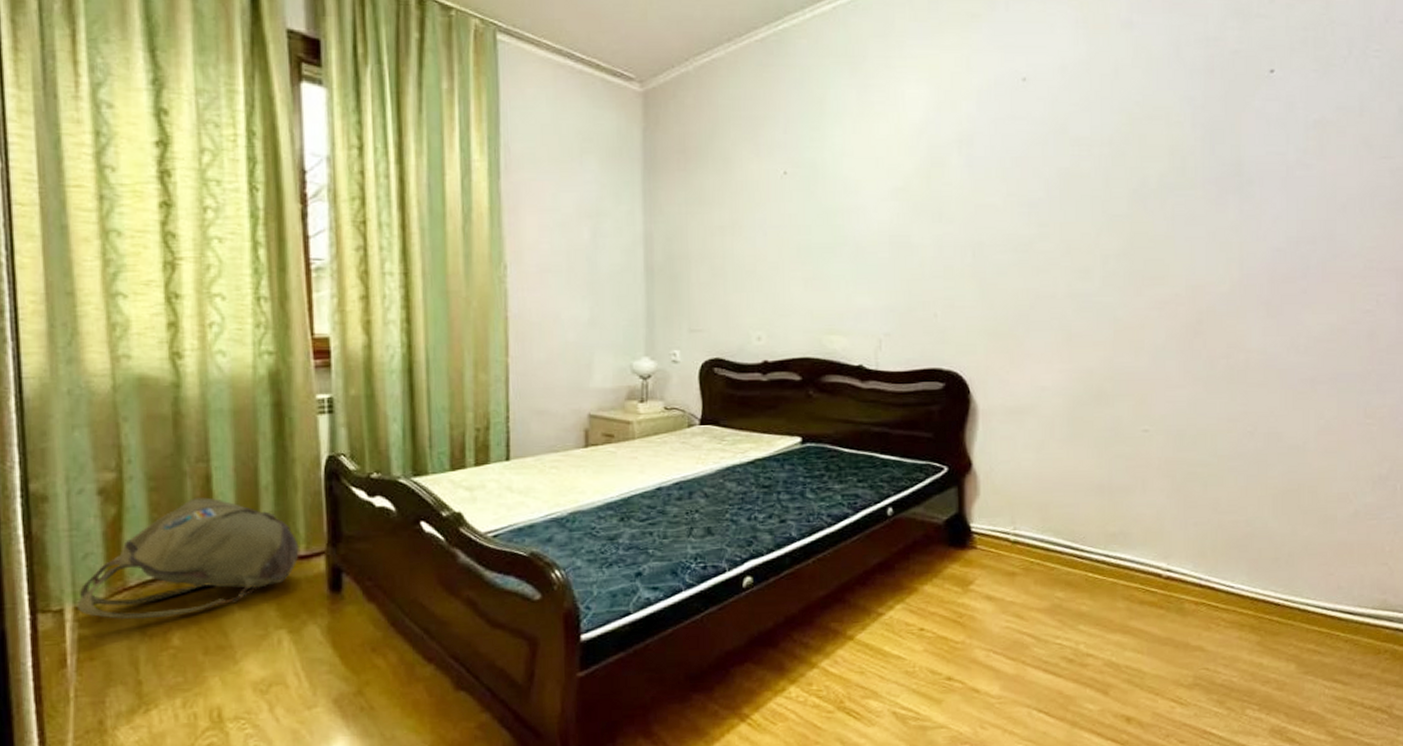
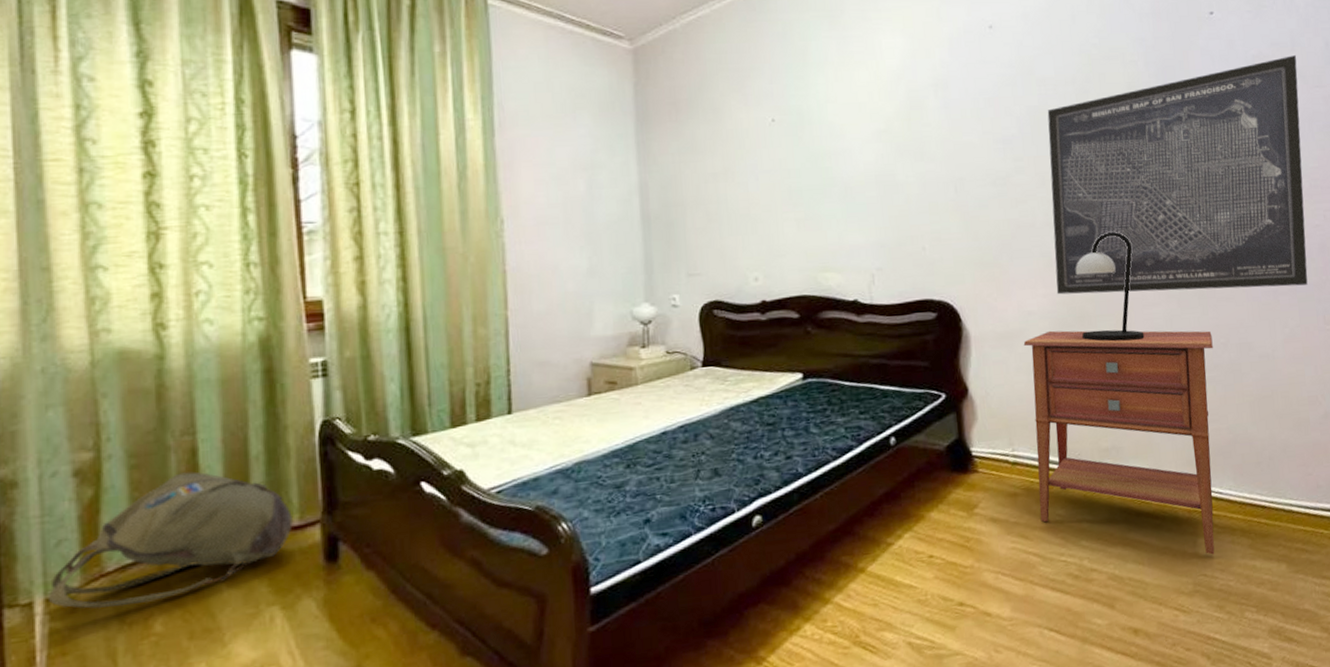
nightstand: none [1034,408,1239,649] -> present [1023,330,1215,555]
wall art: none [1073,122,1364,375] -> present [1047,55,1308,295]
table lamp: none [1097,307,1165,424] -> present [1076,232,1145,342]

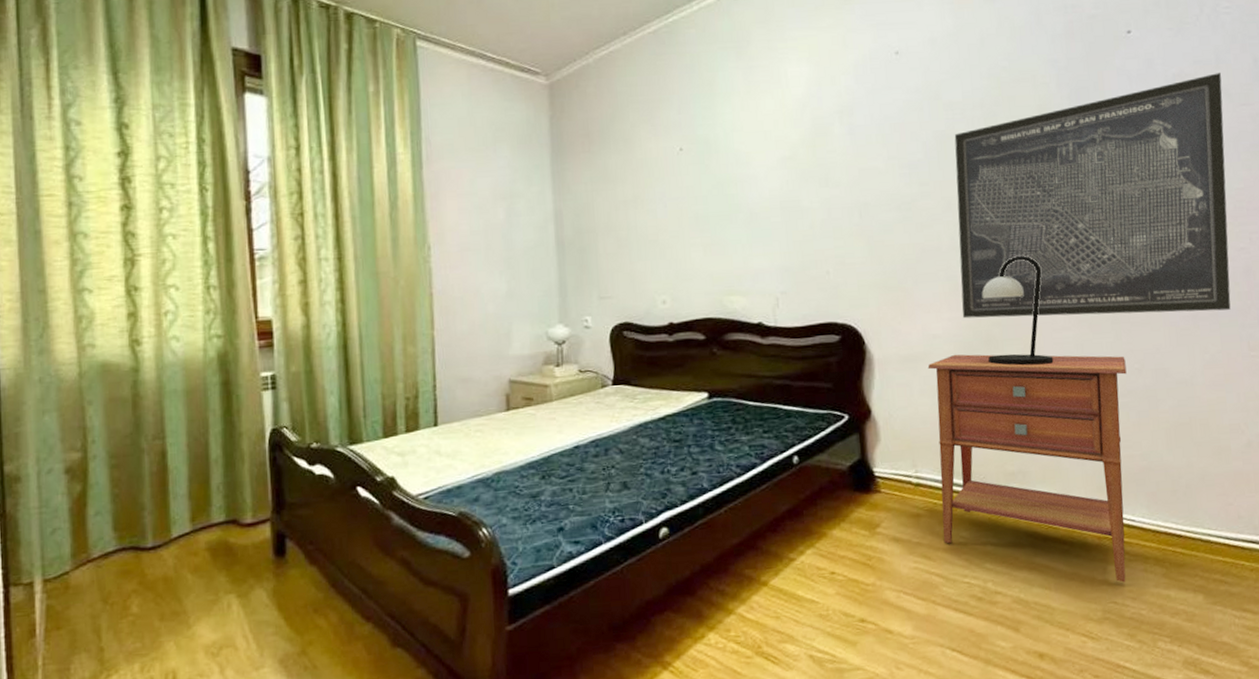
backpack: present [47,472,293,609] -> none [45,472,246,590]

